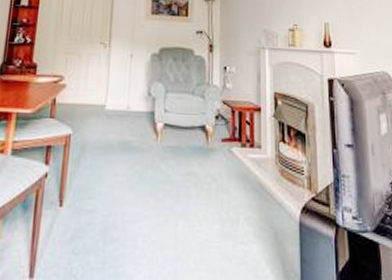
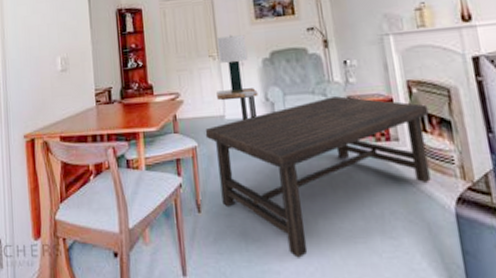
coffee table: none [82,99,289,261] -> present [205,96,431,258]
side table: none [101,79,142,140] -> present [217,88,258,148]
lamp: none [110,25,139,85] -> present [217,35,248,94]

